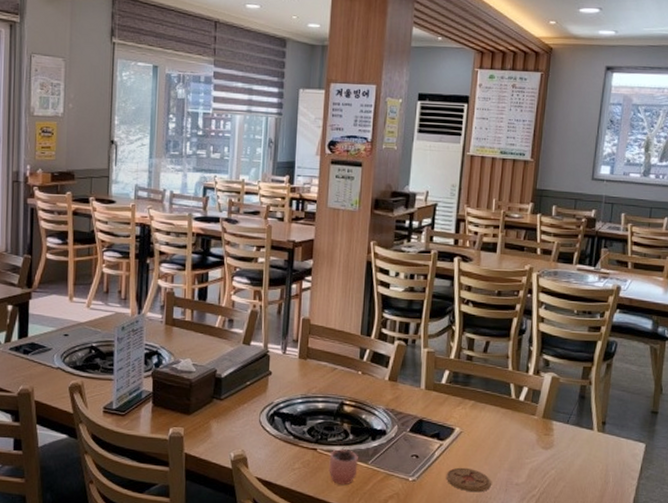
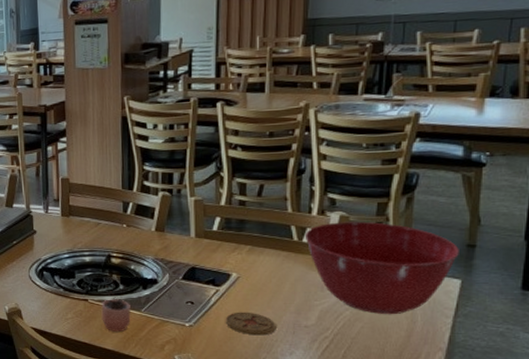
mixing bowl: none [521,382,645,475] -> present [304,221,459,315]

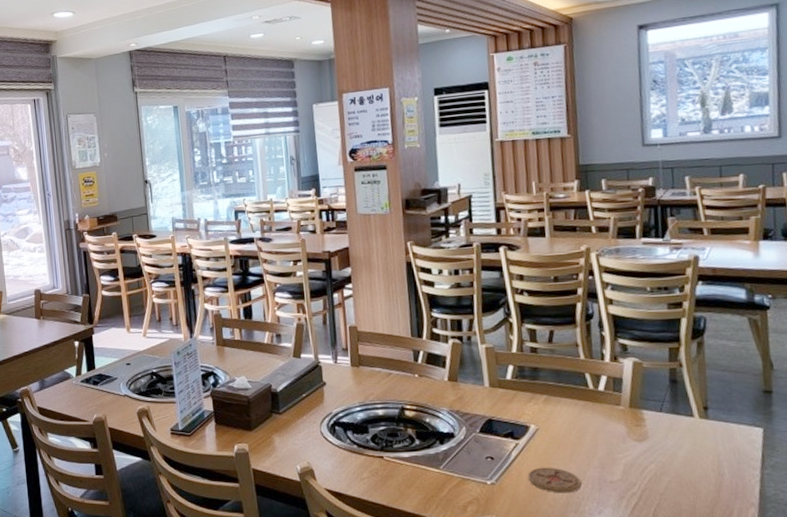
cocoa: present [101,285,131,333] -> none [397,440,430,493]
mixing bowl: present [304,221,459,315] -> none [599,367,757,468]

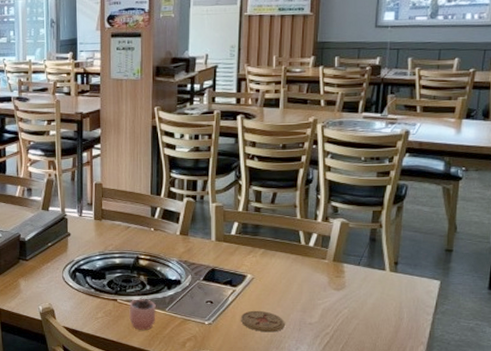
cocoa: none [397,440,430,493] -> present [129,286,156,331]

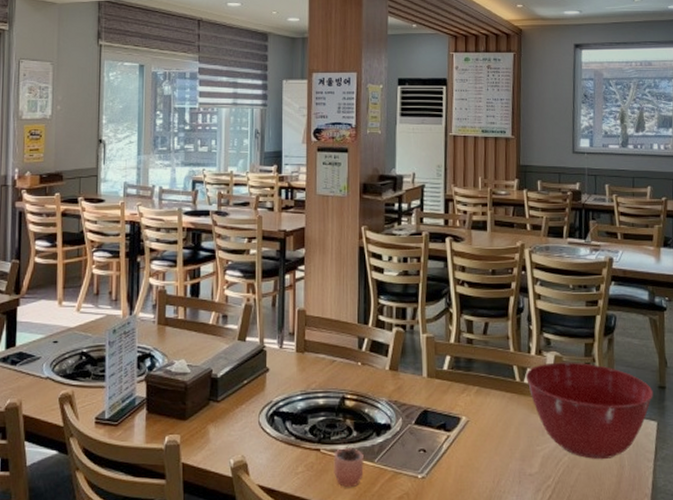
coaster: present [240,310,285,333] -> none [456,459,504,487]
mixing bowl: none [310,227,439,313] -> present [525,362,653,460]

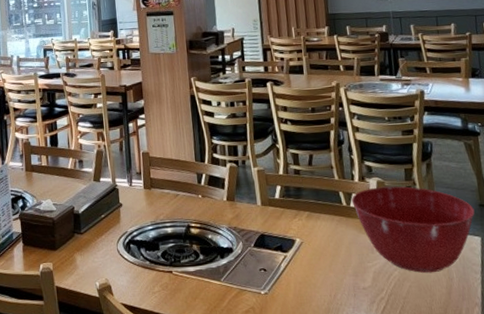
cocoa: present [333,432,364,488] -> none [184,255,213,304]

